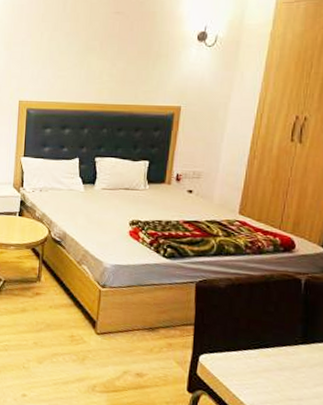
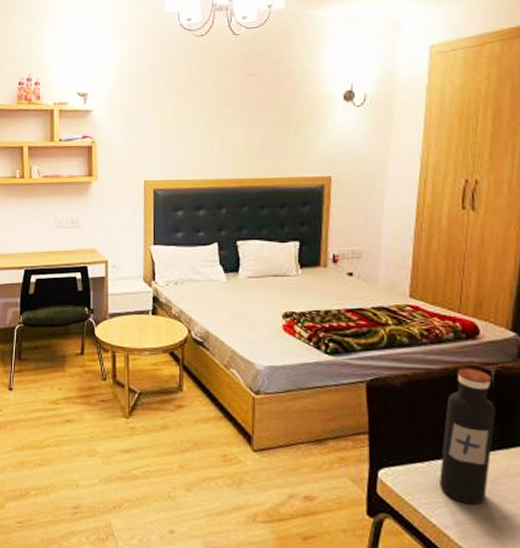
water bottle: none [250,275,302,388] -> present [439,368,495,505]

